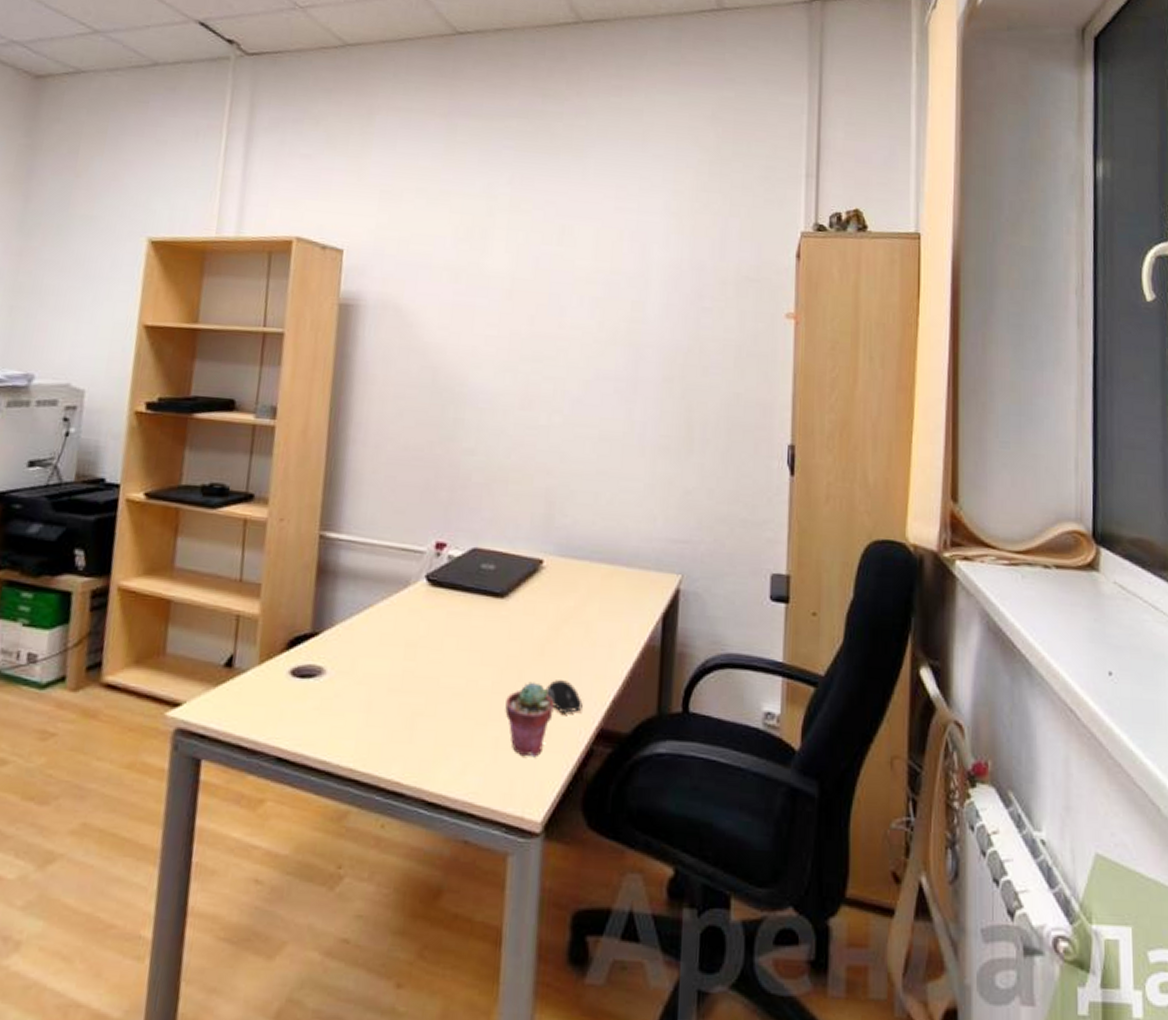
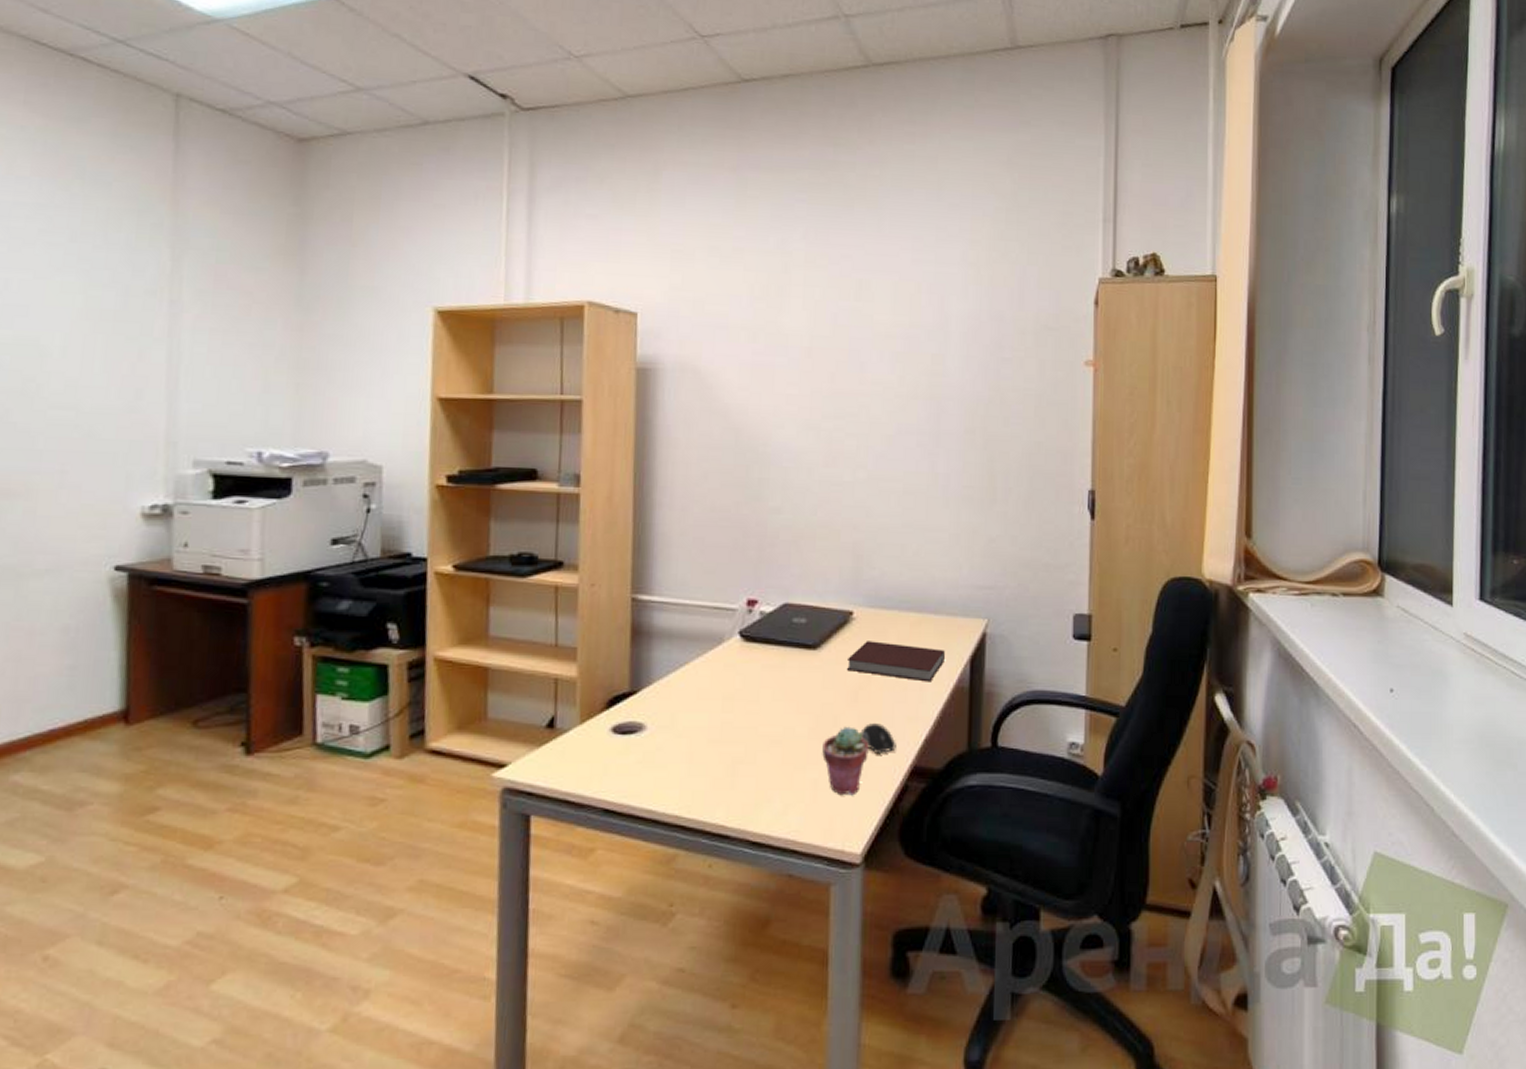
notebook: none [535,591,636,639] -> present [847,641,945,682]

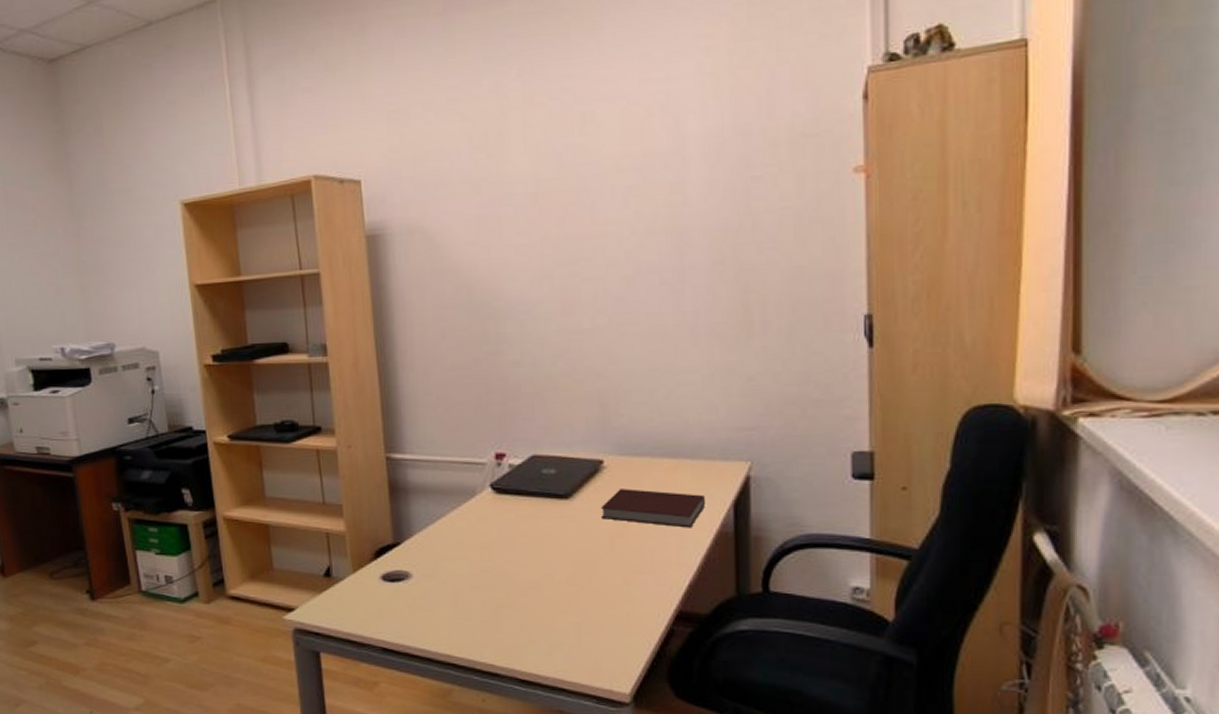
potted succulent: present [822,726,869,796] -> none [582,573,630,639]
computer mouse: present [860,723,896,753] -> none [620,570,659,599]

